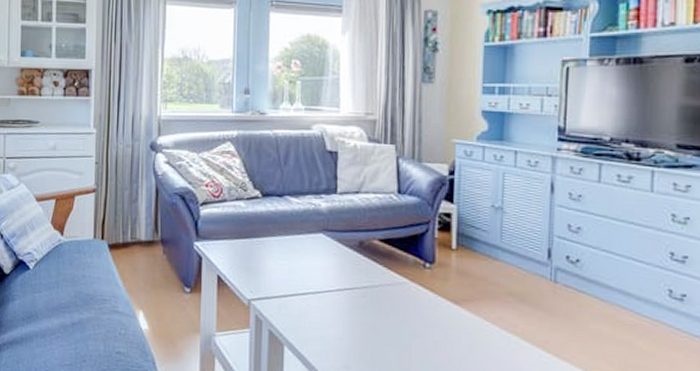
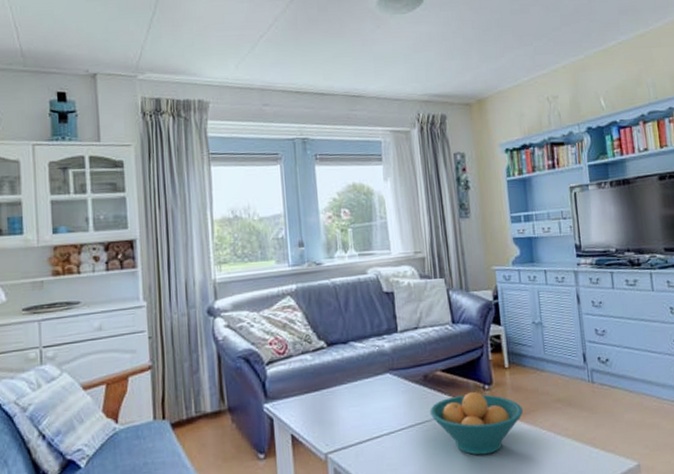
fruit bowl: none [361,267,467,334] -> present [430,391,524,455]

